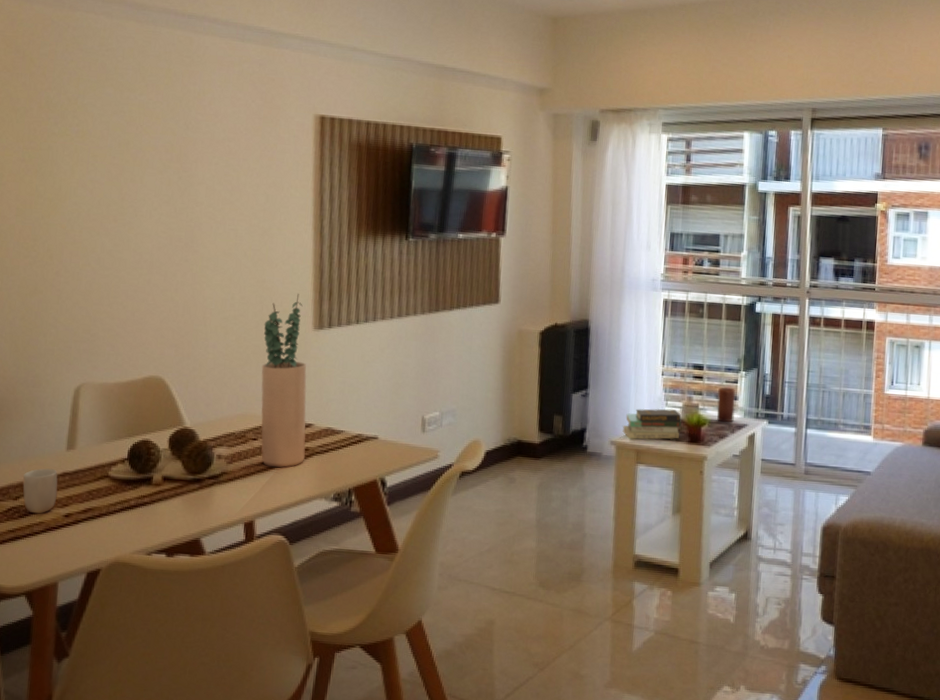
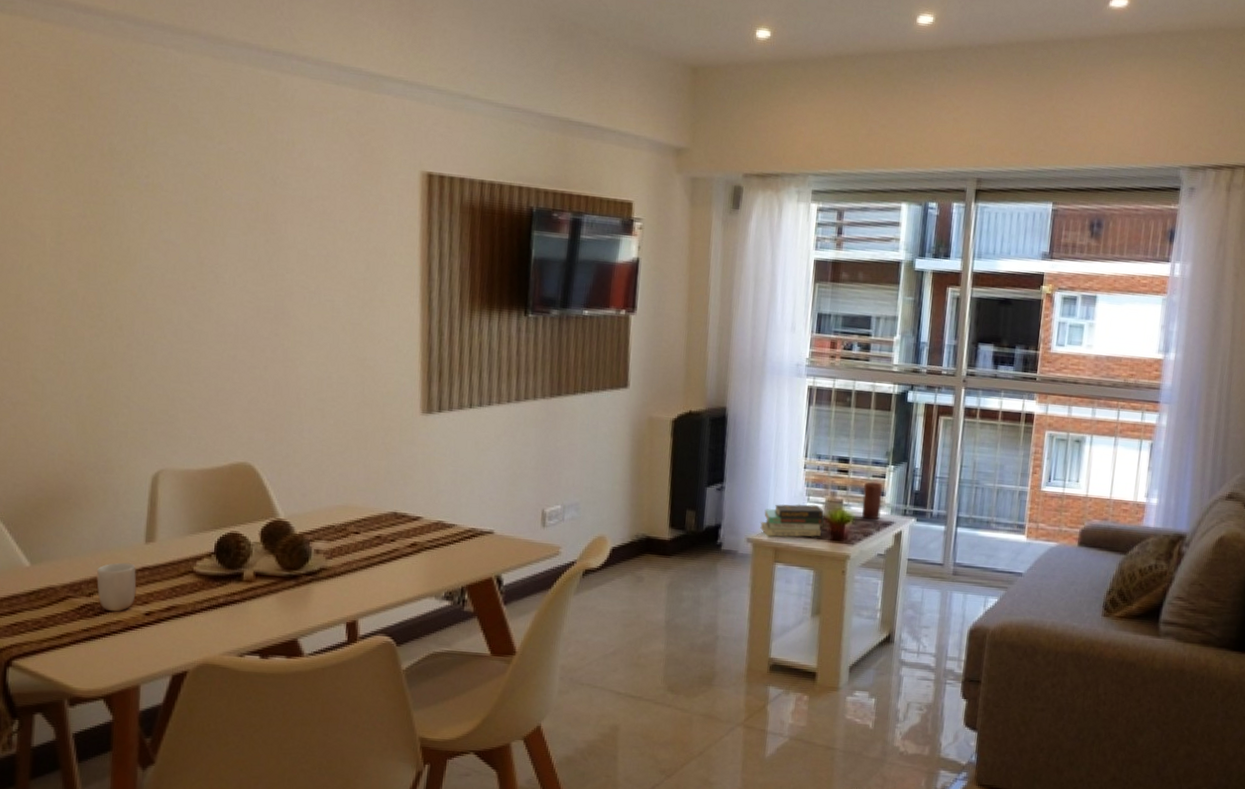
vase: present [261,293,307,468] -> none [363,373,414,564]

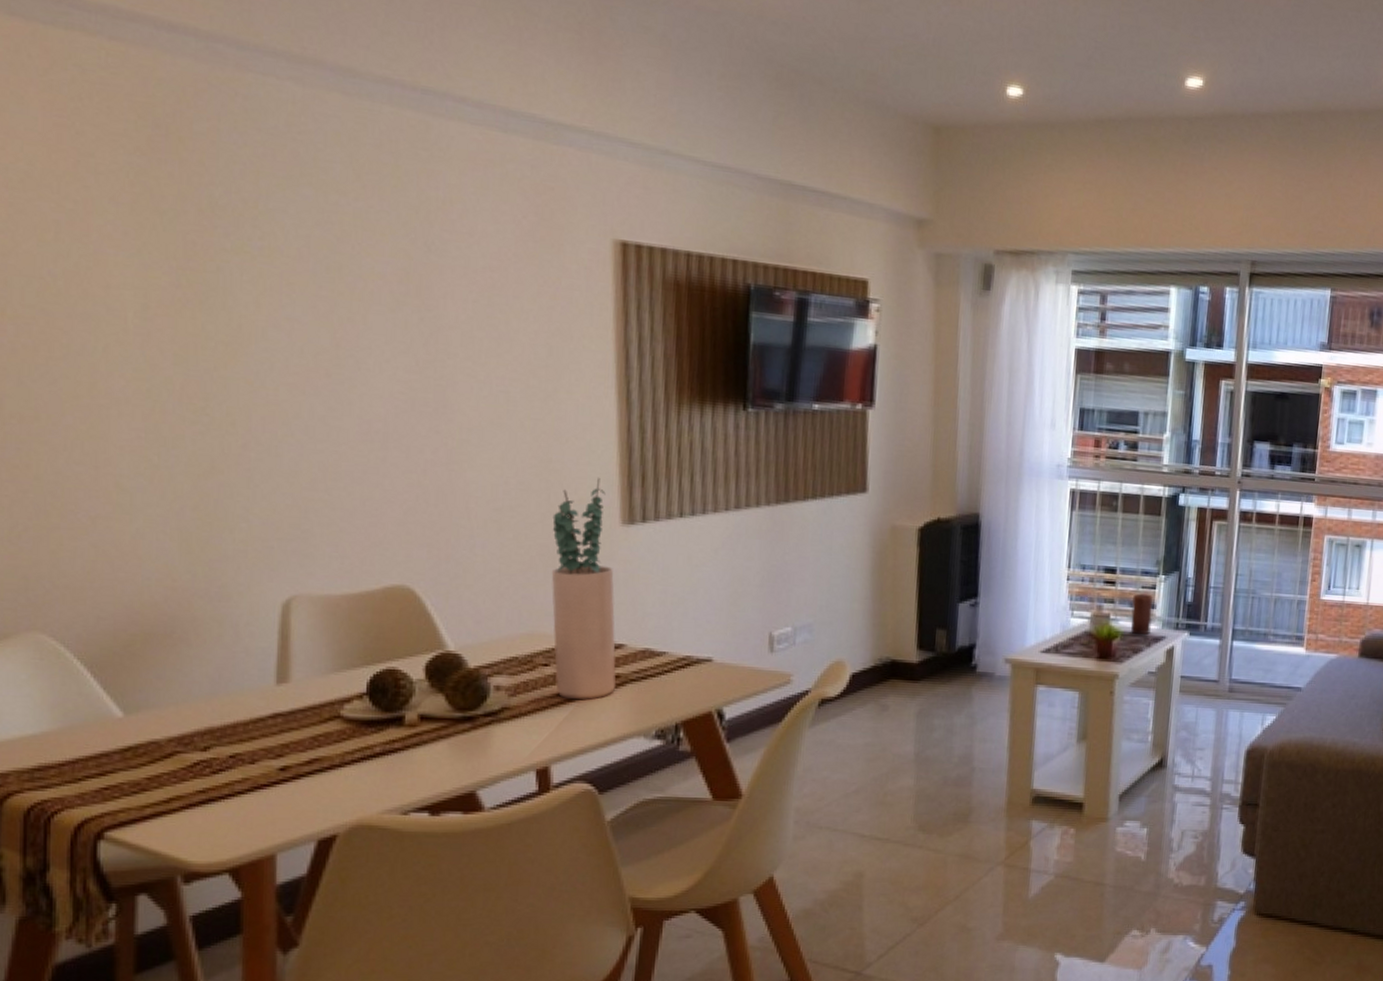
cup: present [96,562,137,612] -> none [214,708,267,768]
vase: none [363,373,414,564] -> present [551,477,616,700]
books: present [760,504,824,537] -> none [1019,619,1090,656]

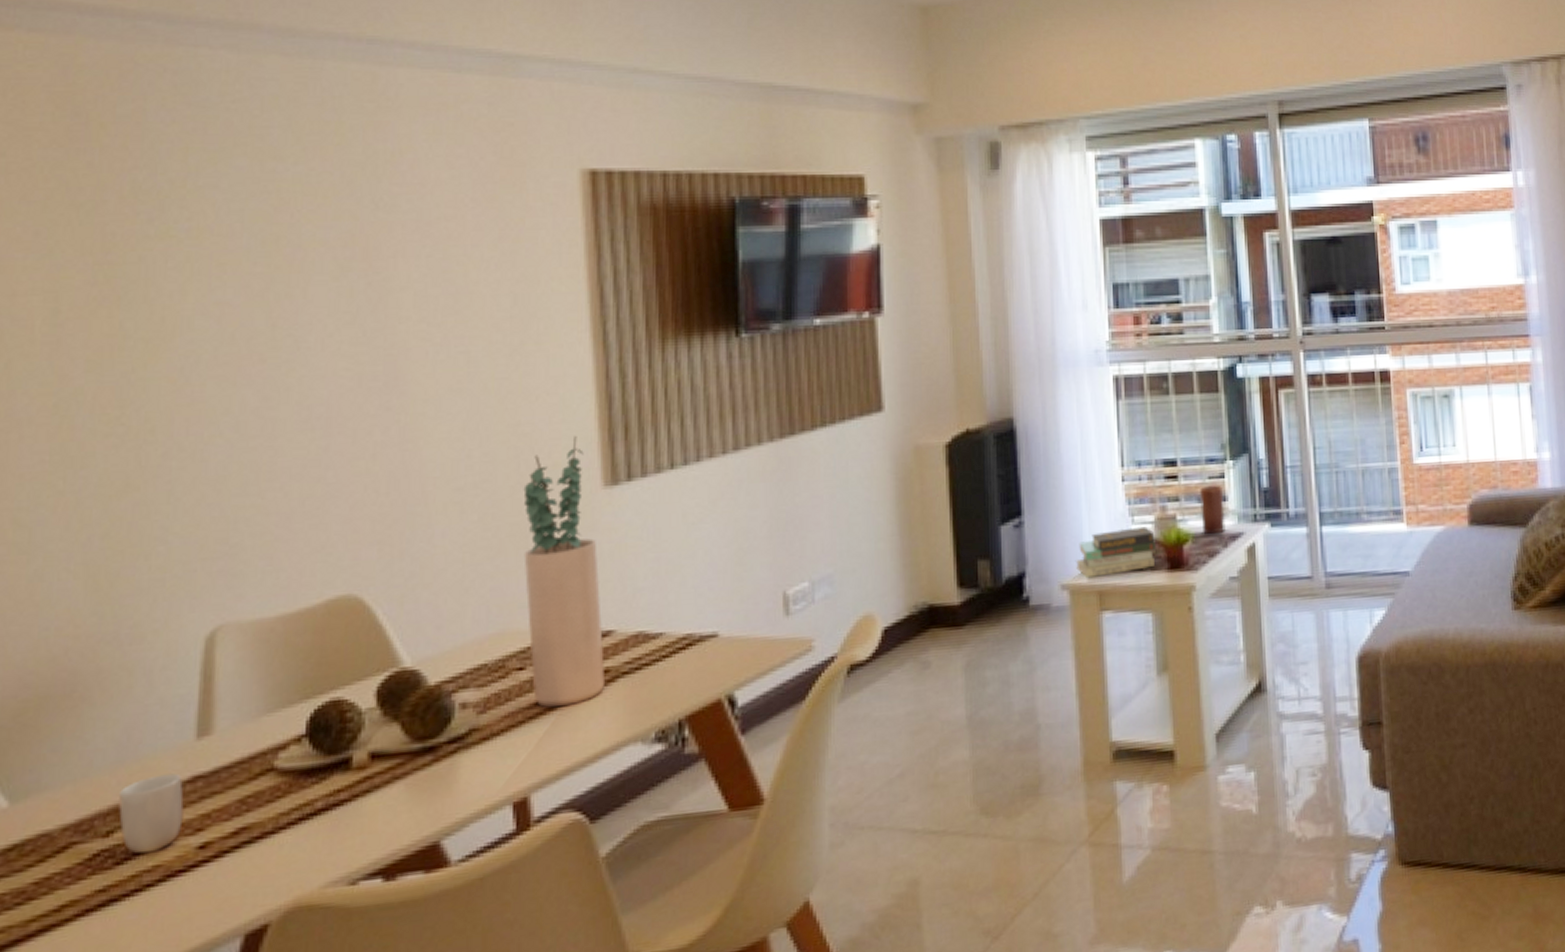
cup: none [214,708,267,768] -> present [118,773,184,854]
books: none [1019,619,1090,656] -> present [1075,525,1157,578]

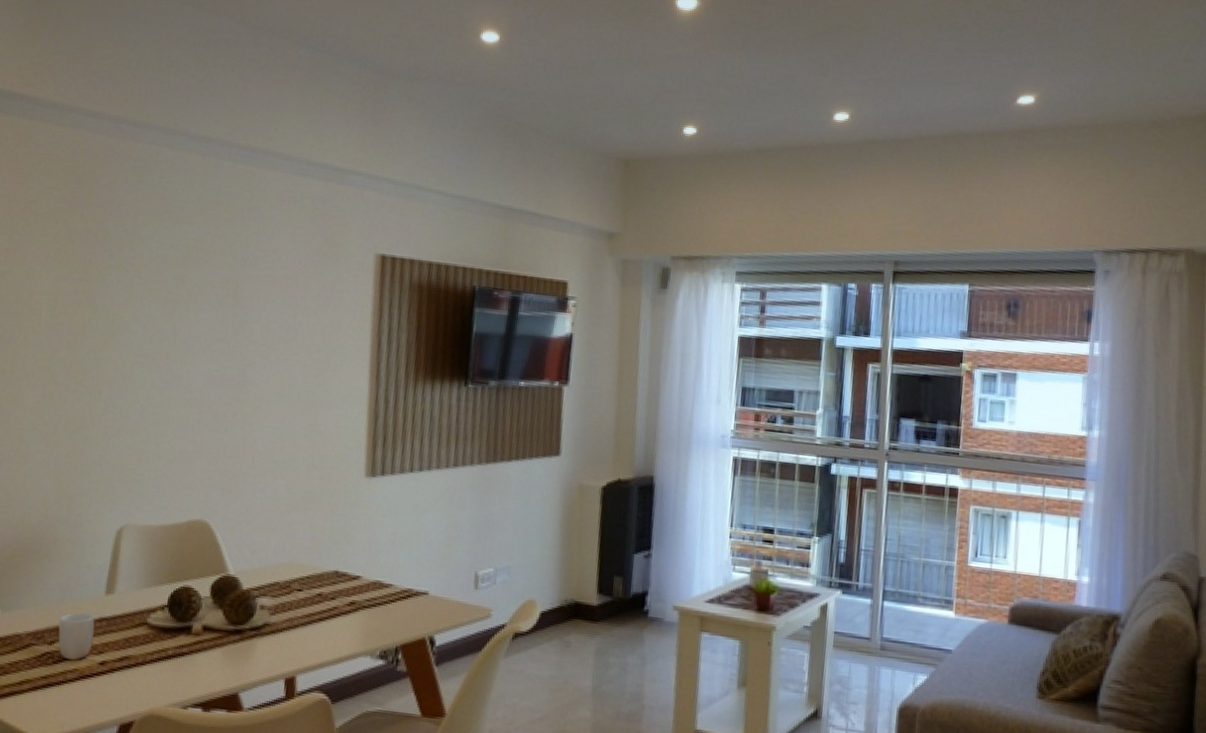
vase: present [523,435,606,708] -> none [305,438,357,621]
books: present [1075,525,1157,578] -> none [686,572,750,607]
candle: present [1199,485,1225,534] -> none [787,553,807,591]

